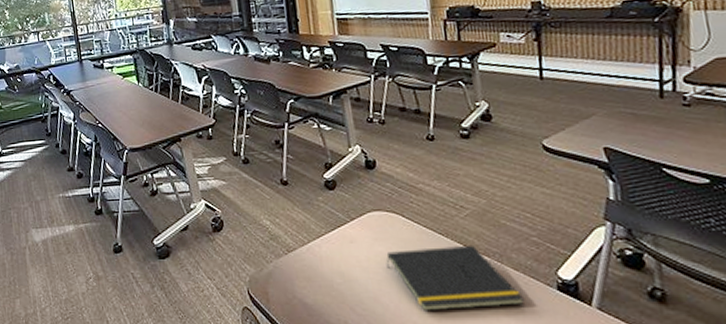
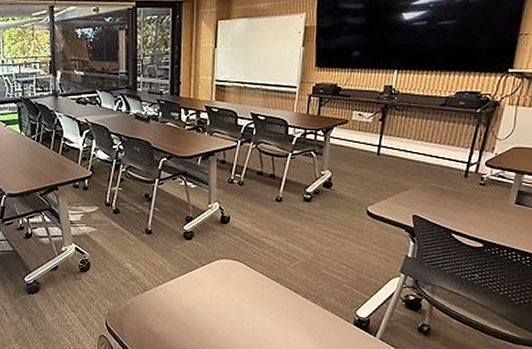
notepad: present [386,244,525,311] -> none [225,289,328,340]

